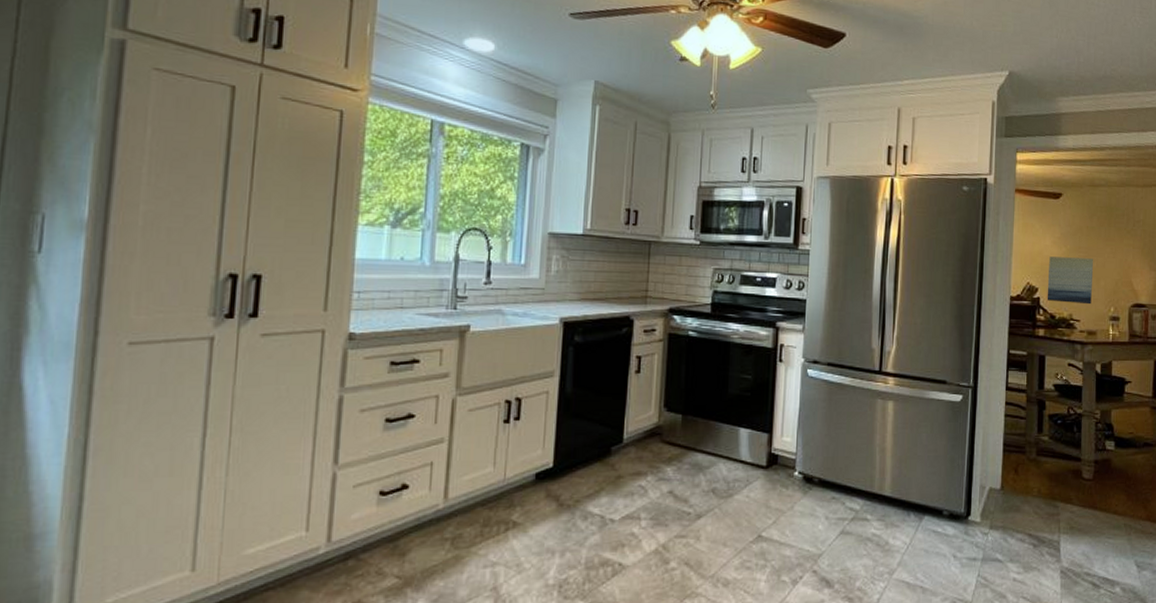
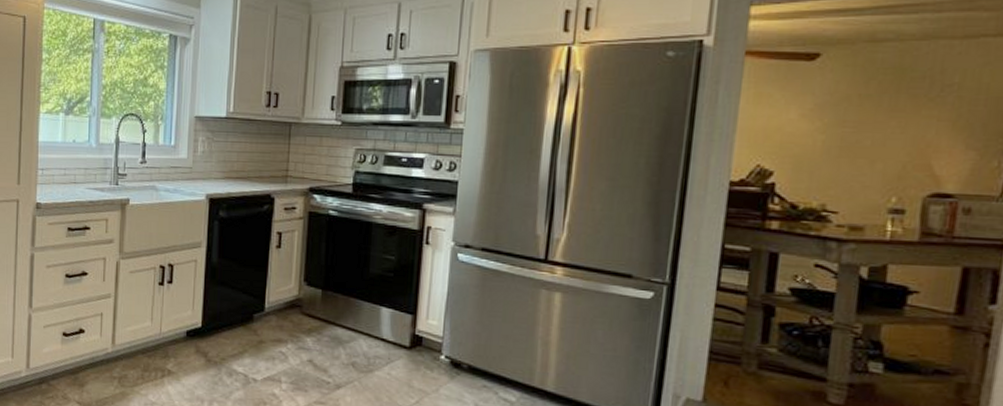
wall art: present [1047,256,1094,305] -> none [786,133,868,193]

